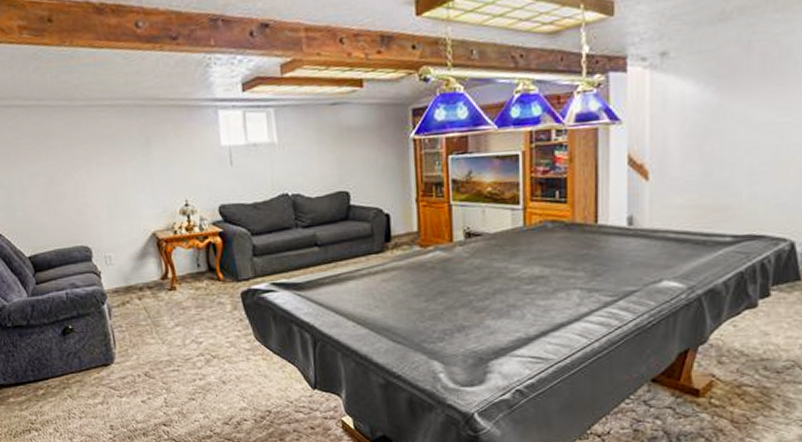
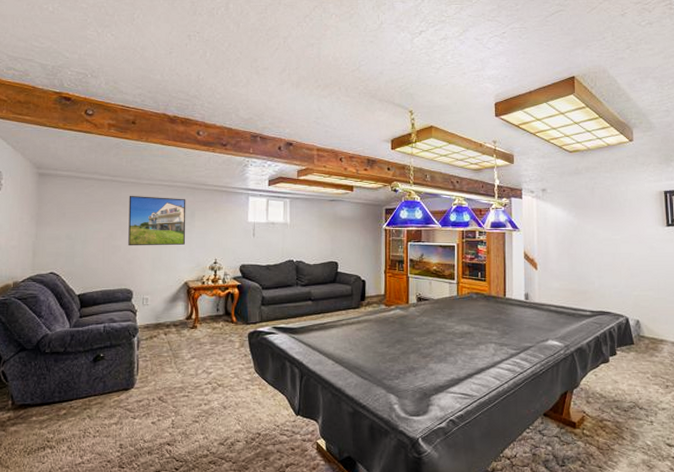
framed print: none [63,121,144,192] -> present [128,195,186,246]

